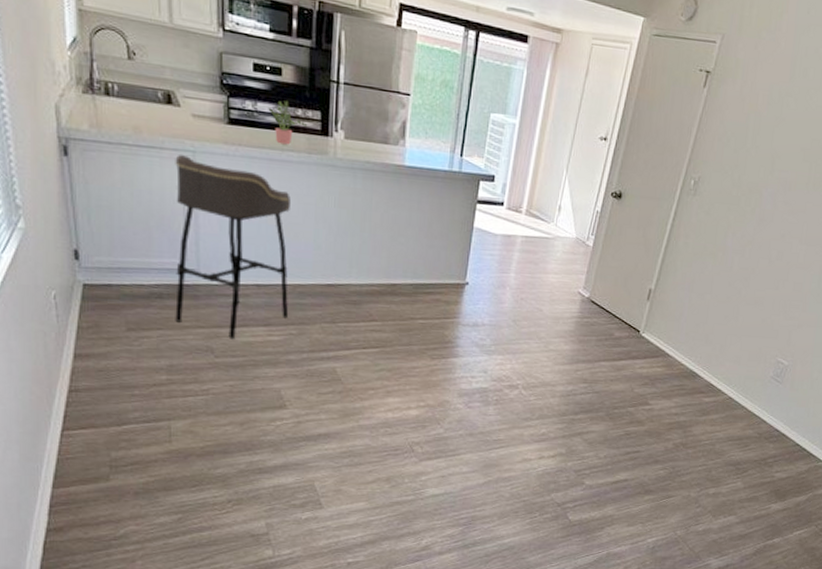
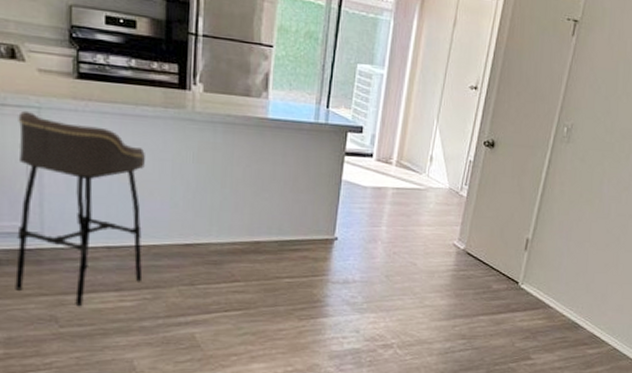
potted plant: present [268,100,308,145] -> none [121,53,164,99]

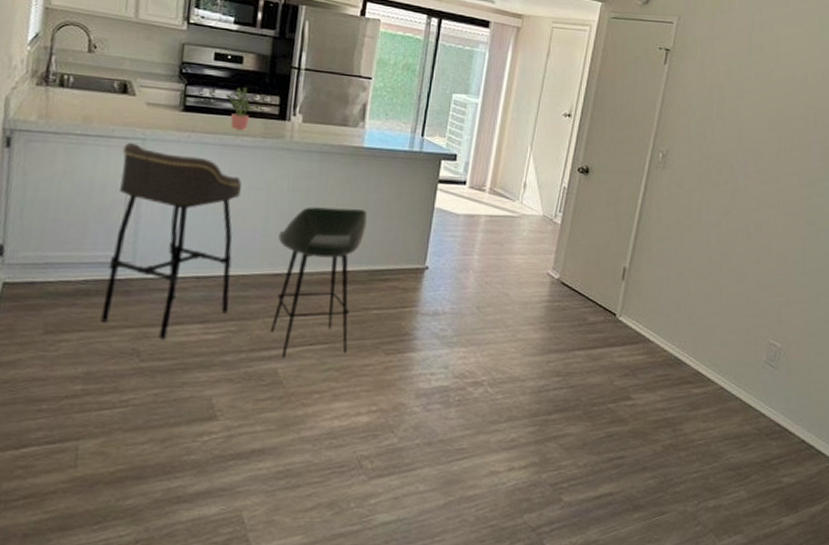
potted plant: none [121,53,164,99] -> present [226,86,266,130]
bar stool: none [186,178,275,324] -> present [271,207,367,359]

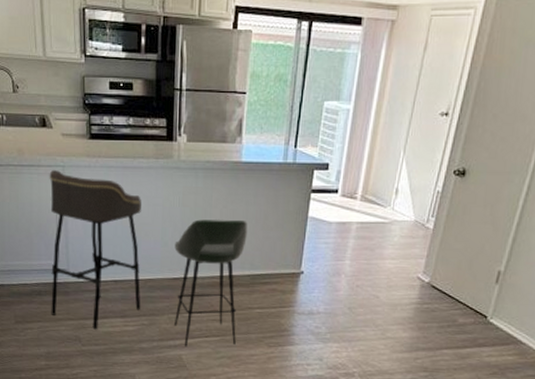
potted plant: present [226,86,266,130] -> none [122,111,155,152]

